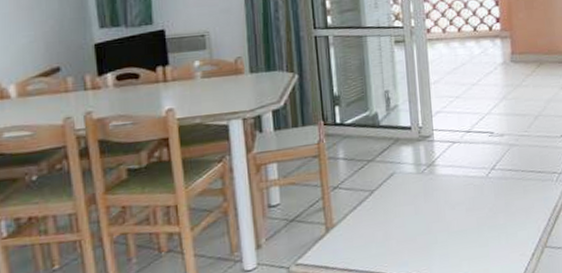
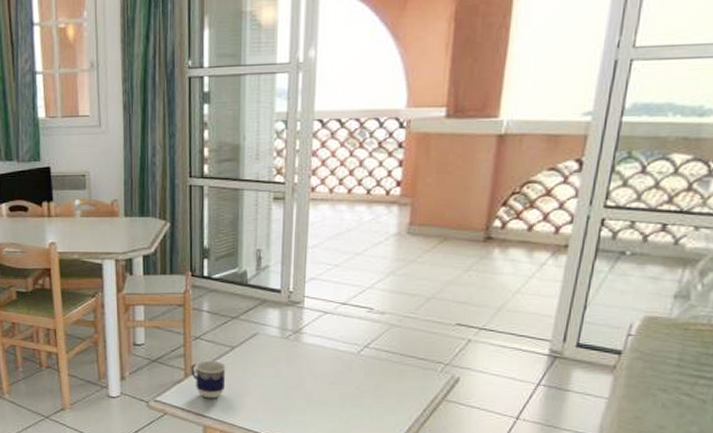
cup: none [332,208,368,251] -> present [191,360,226,399]

